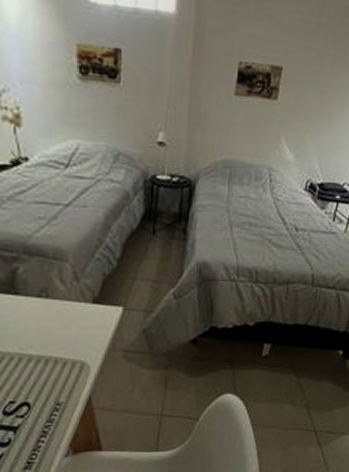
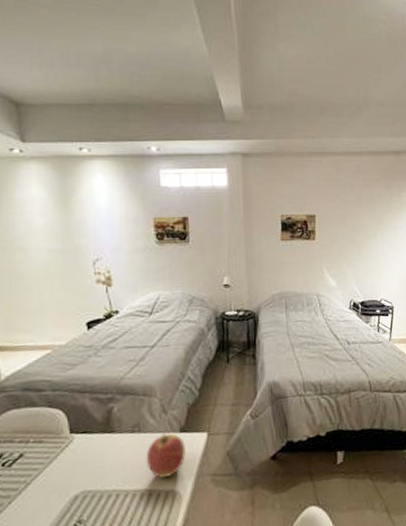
apple: none [53,301,99,348] -> present [146,432,187,479]

